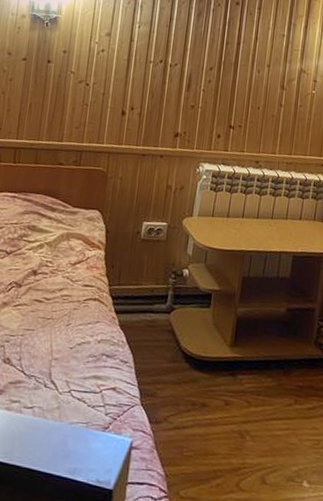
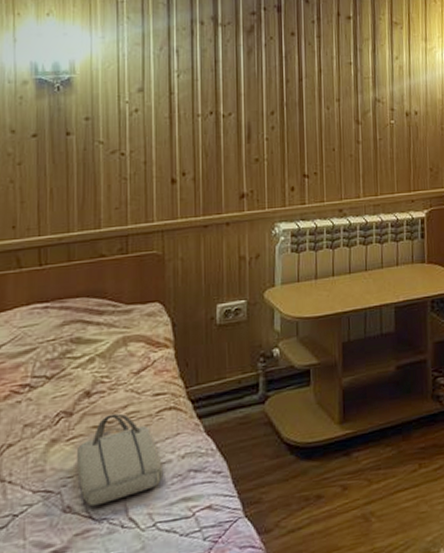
tote bag: none [18,293,83,364] -> present [76,413,164,507]

